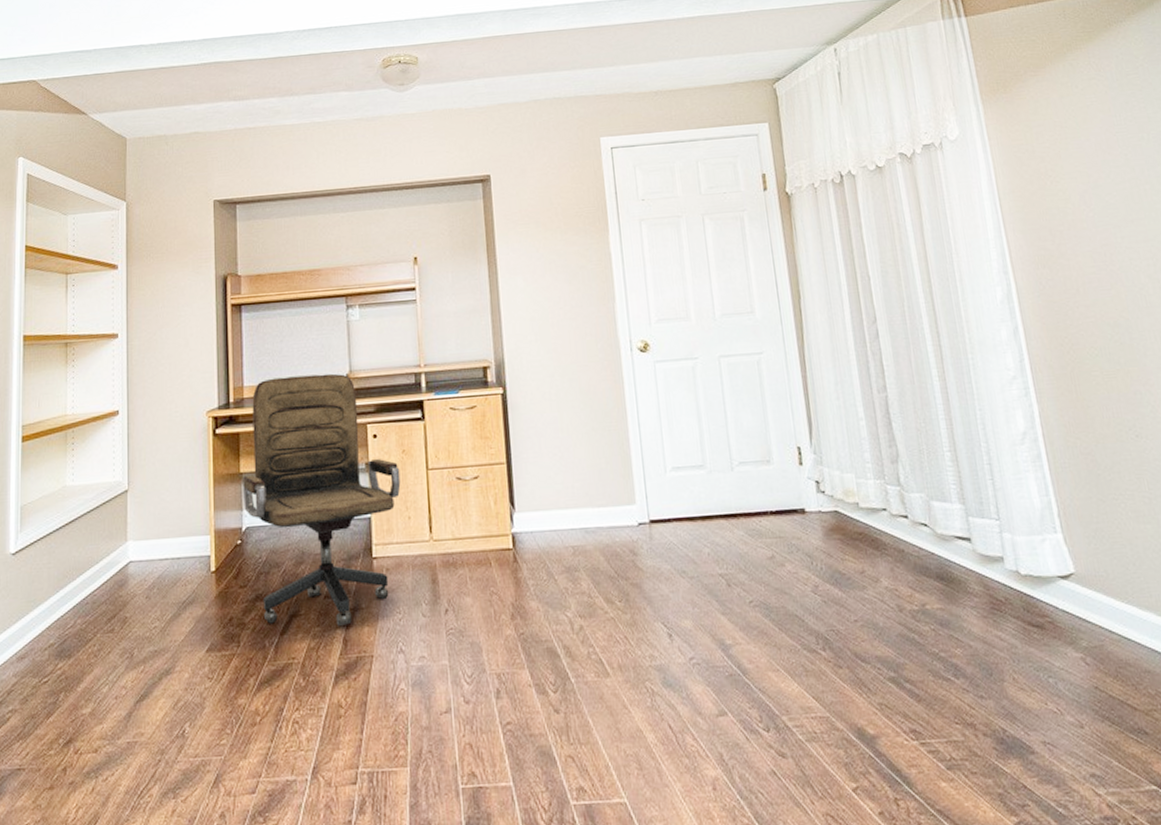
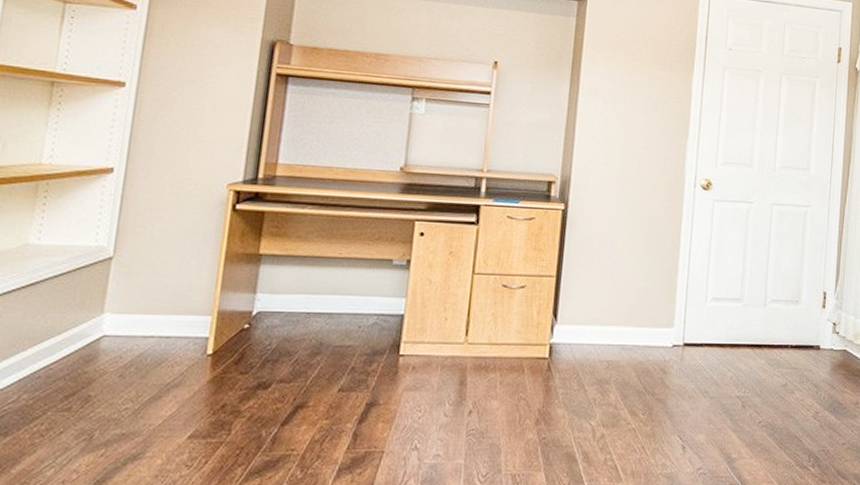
office chair: present [243,373,401,626] -> none [258,159,444,420]

